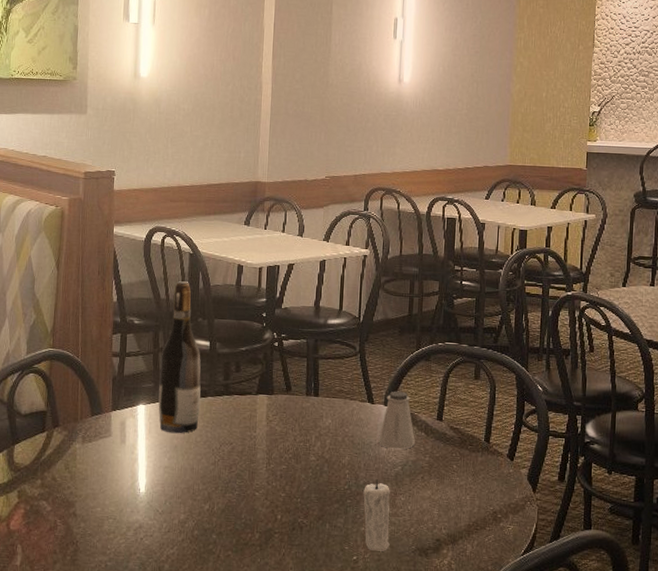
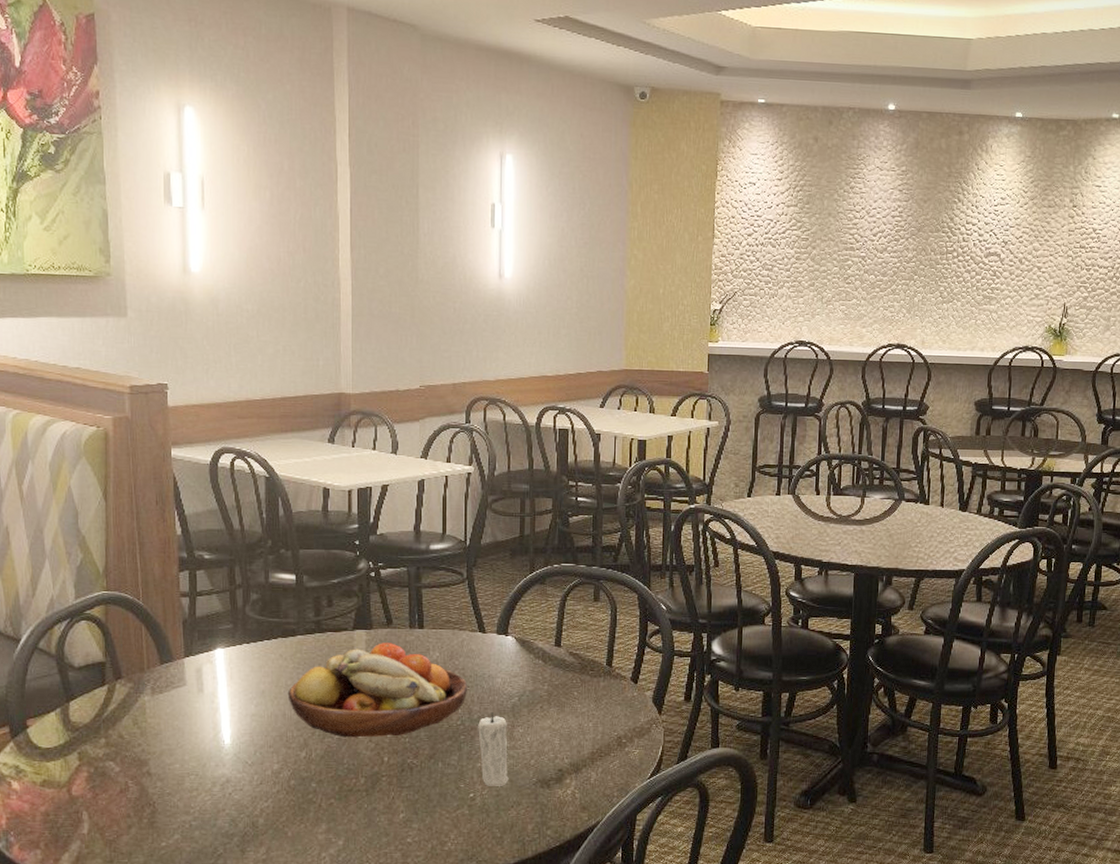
wine bottle: present [158,281,201,434] -> none [239,509,289,678]
fruit bowl: none [196,407,356,496] -> present [287,643,468,738]
saltshaker: present [378,391,415,450] -> none [491,618,532,679]

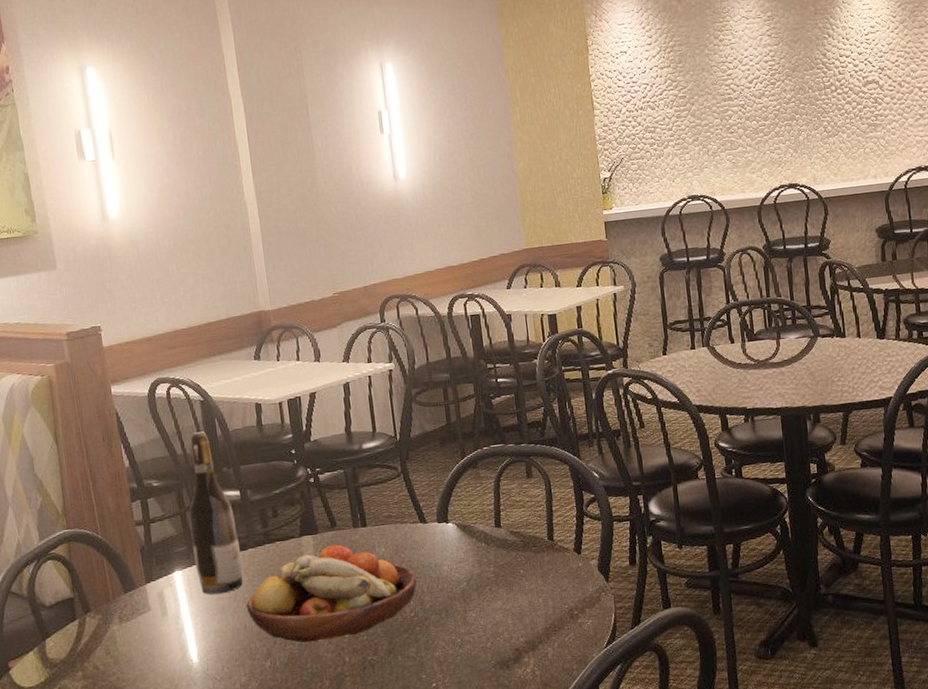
wine bottle: none [239,509,289,678] -> present [189,431,243,595]
candle: present [478,712,509,786] -> none [431,600,468,674]

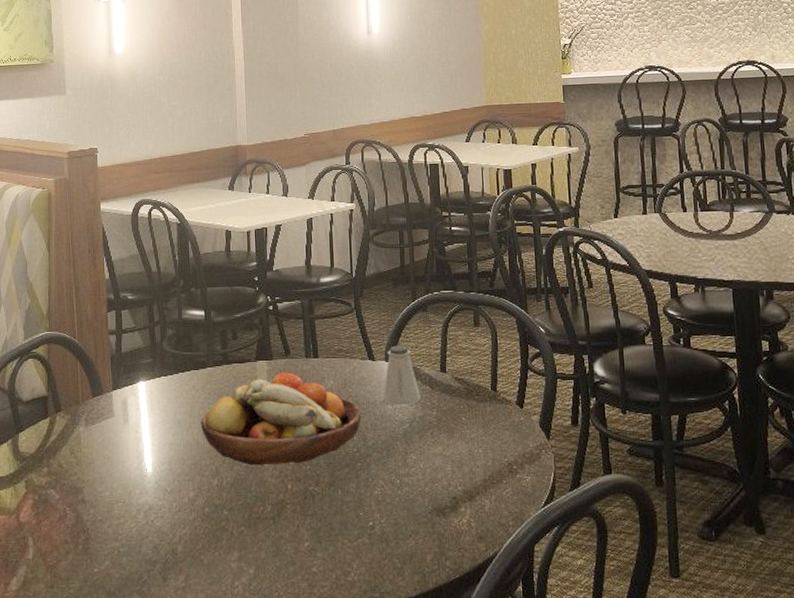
wine bottle: present [189,431,243,595] -> none [157,252,201,409]
saltshaker: none [437,504,476,566] -> present [382,345,420,406]

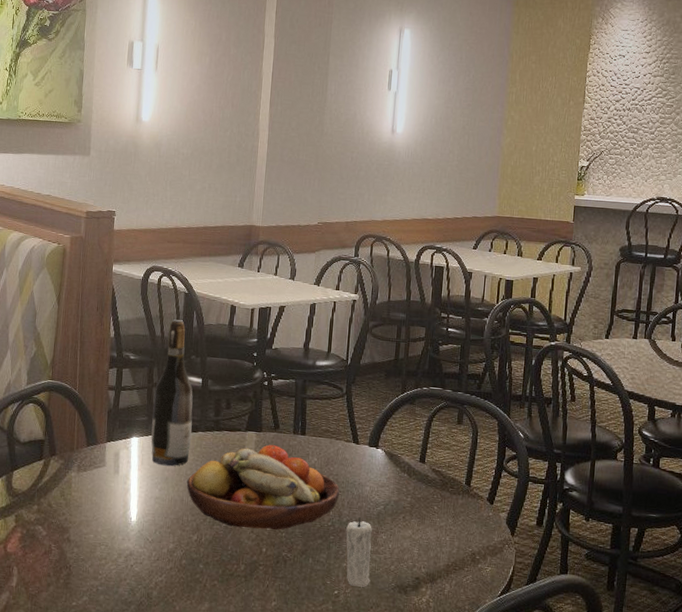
wine bottle: none [157,252,201,409] -> present [151,319,193,466]
candle: none [373,439,406,514] -> present [345,517,372,587]
saltshaker: present [382,345,420,406] -> none [361,432,398,489]

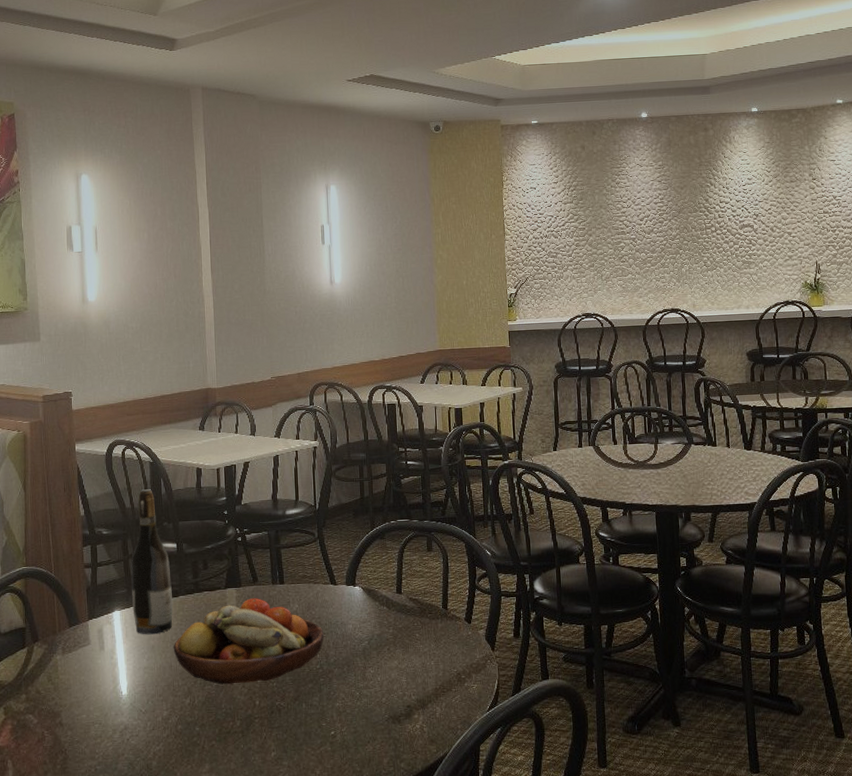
candle: present [345,517,372,587] -> none [335,656,364,724]

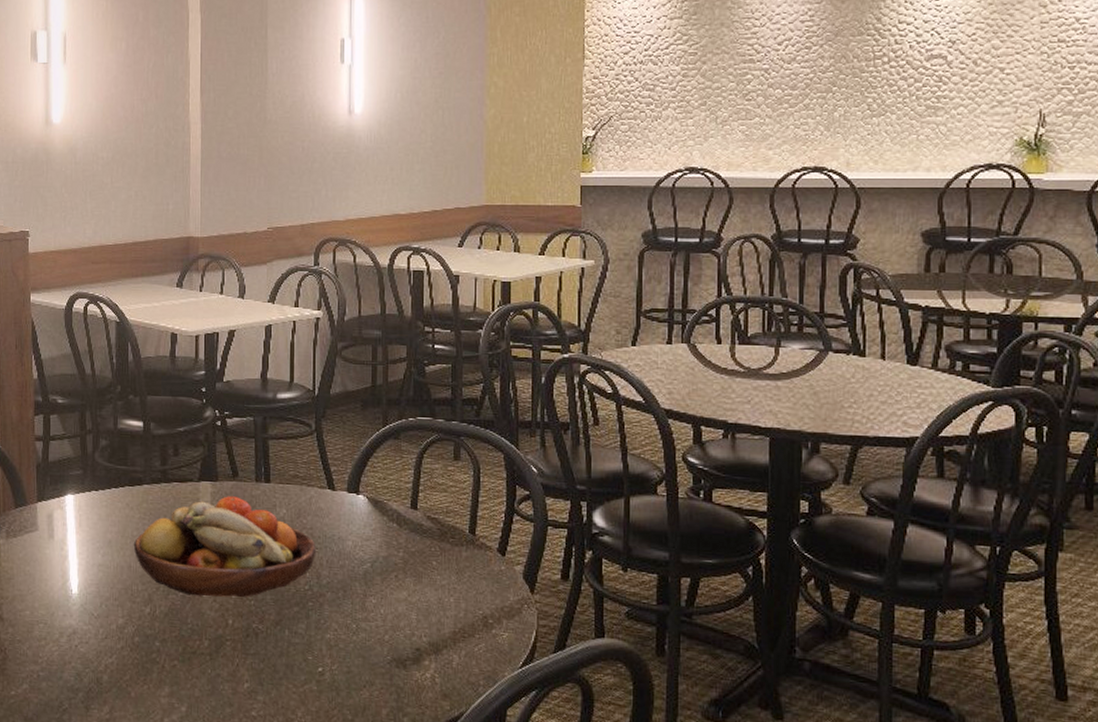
wine bottle: present [131,489,173,635] -> none [88,354,136,527]

